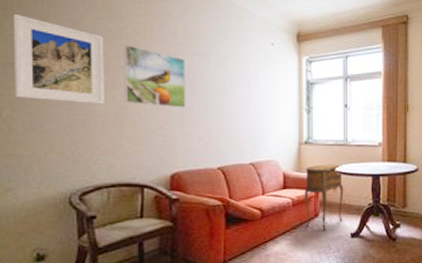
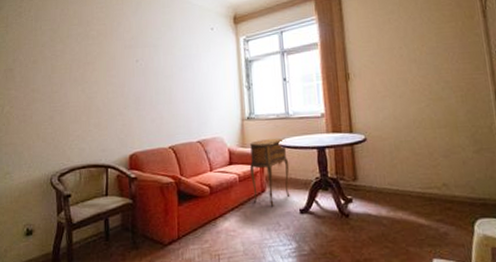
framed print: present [12,13,104,105] -> none [12,29,76,97]
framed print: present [123,45,186,108] -> none [90,44,140,95]

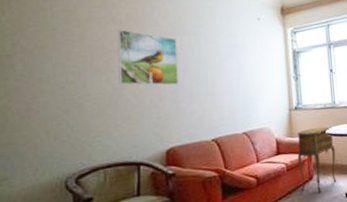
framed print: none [90,44,140,95] -> present [116,29,179,85]

